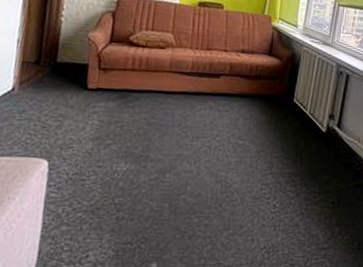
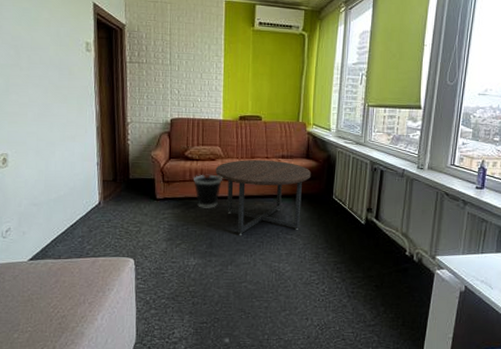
wastebasket: none [136,64,171,104] -> present [194,175,222,208]
coffee table: none [163,50,272,138] -> present [215,160,311,235]

